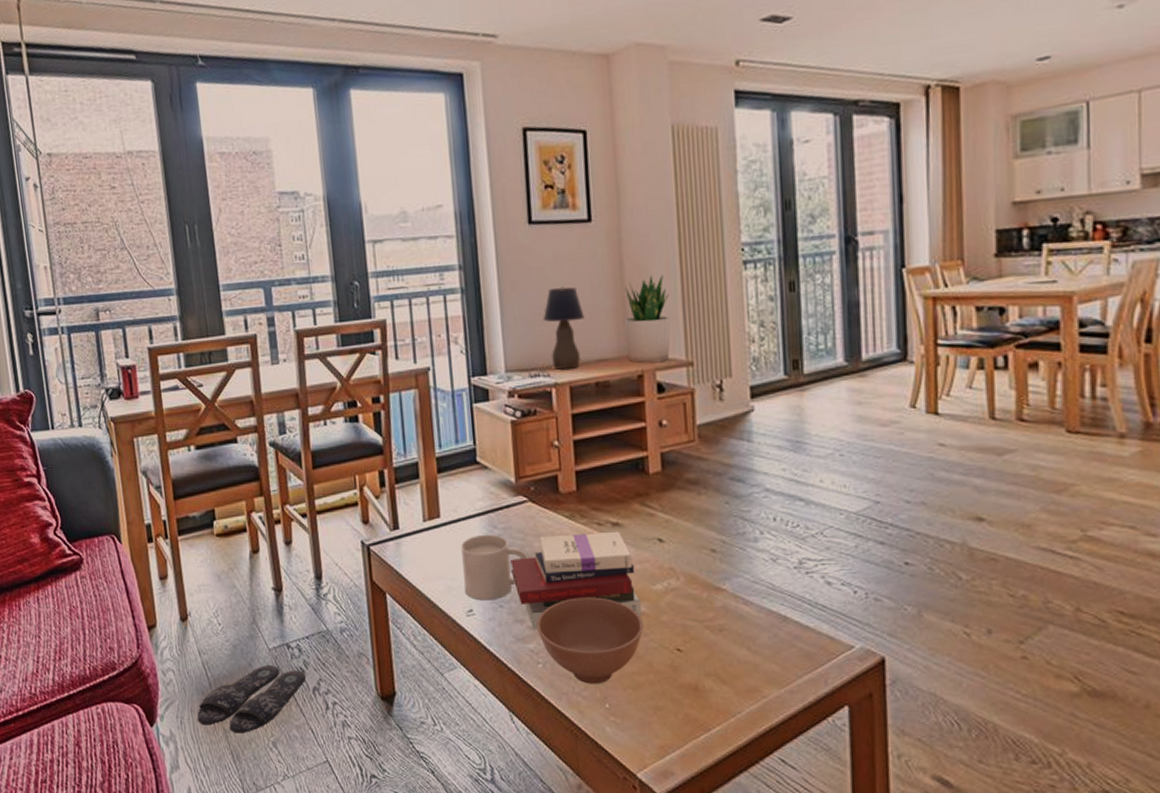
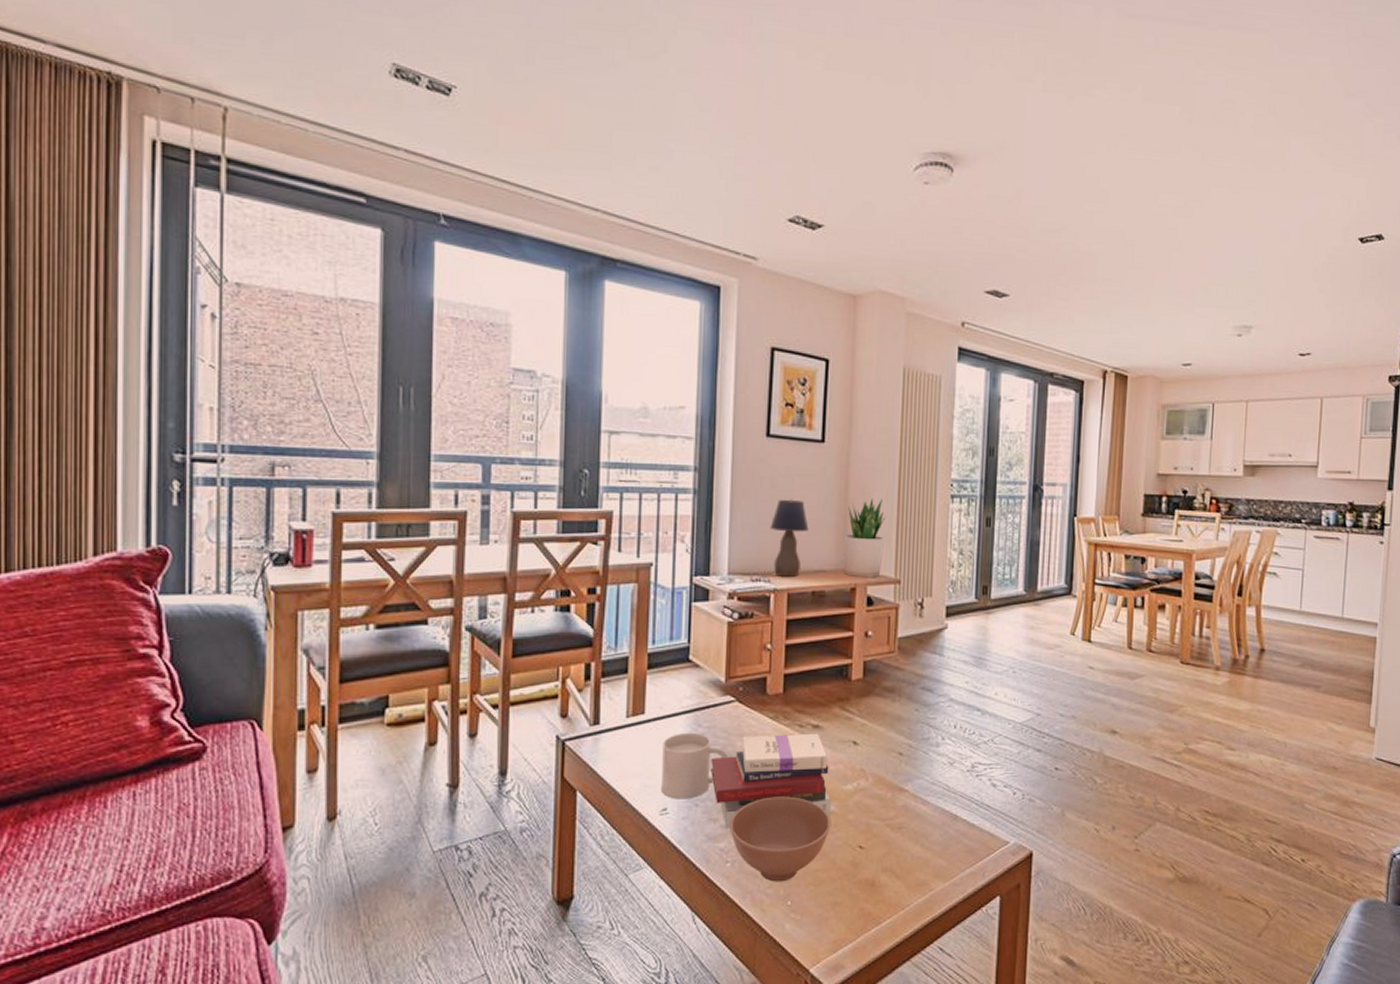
slippers: present [197,665,306,733] -> none [332,869,473,948]

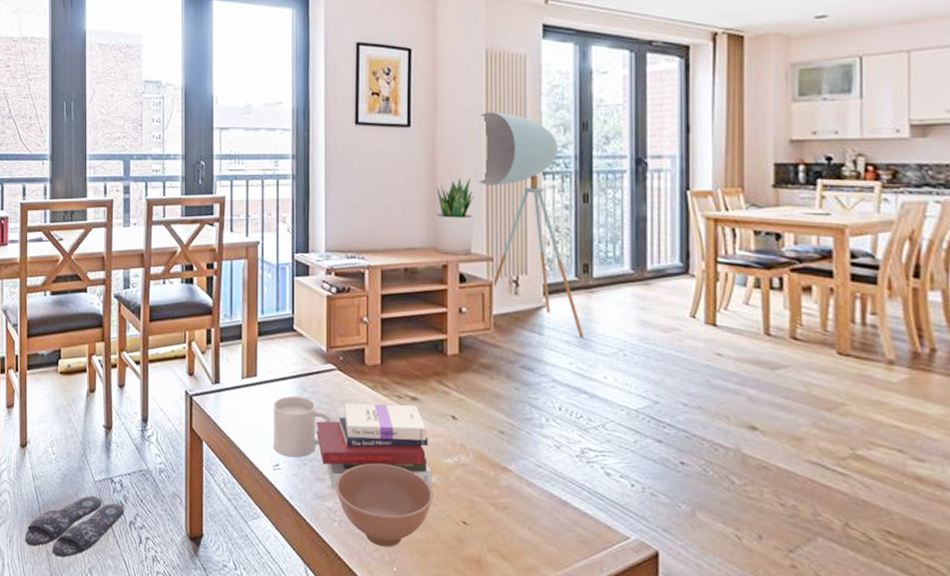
slippers: none [332,869,473,948] -> present [25,496,124,557]
table lamp: present [770,499,809,577] -> none [362,181,399,254]
floor lamp: none [891,432,980,658] -> present [479,112,584,338]

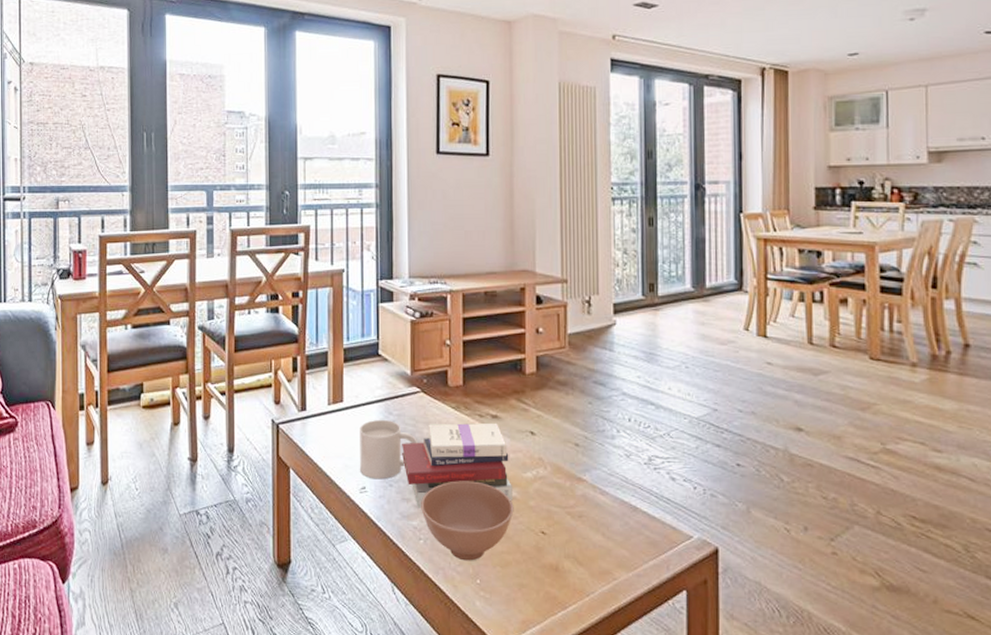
slippers: present [25,496,124,557] -> none [107,530,210,594]
planter: present [434,178,475,256] -> none [512,205,550,278]
floor lamp: present [479,112,584,338] -> none [554,141,651,353]

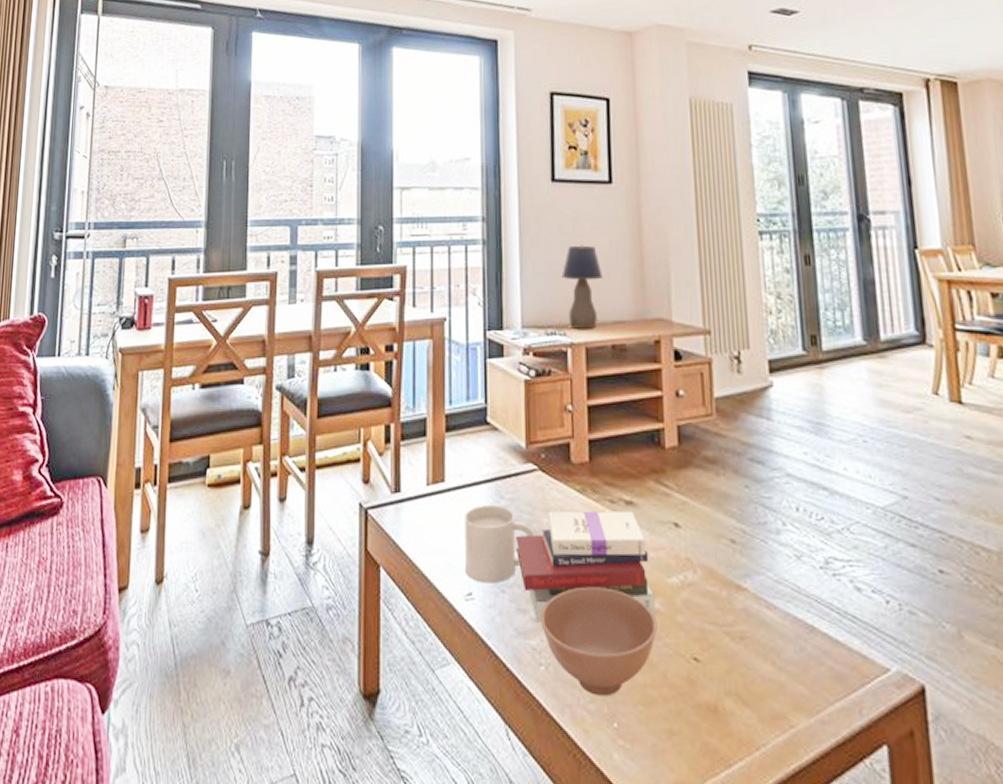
table lamp: none [443,208,479,279] -> present [561,245,603,329]

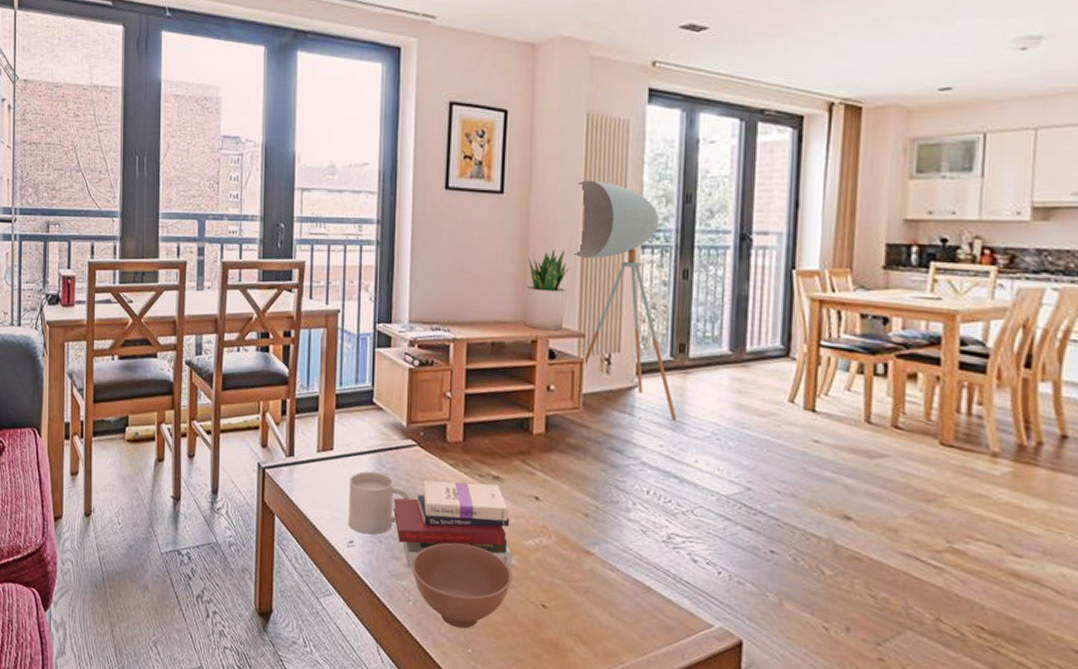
table lamp: present [561,245,603,329] -> none [449,250,488,327]
planter: none [642,240,688,329] -> present [523,250,569,331]
floor lamp: none [687,165,818,423] -> present [574,180,677,421]

